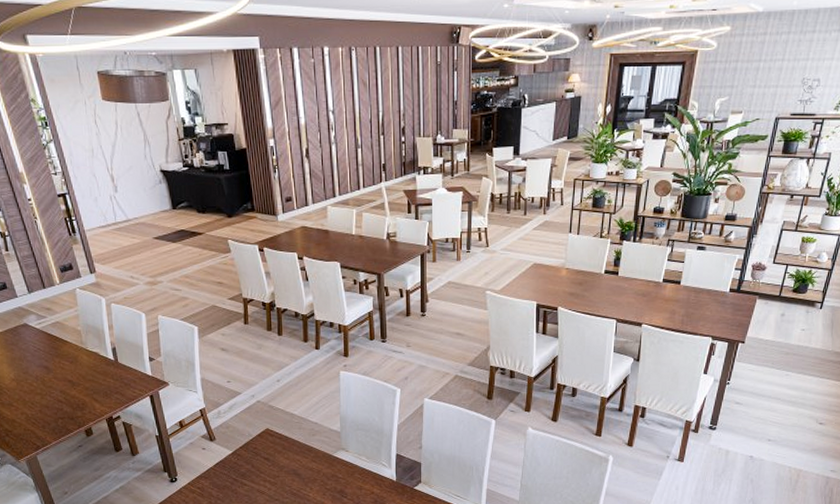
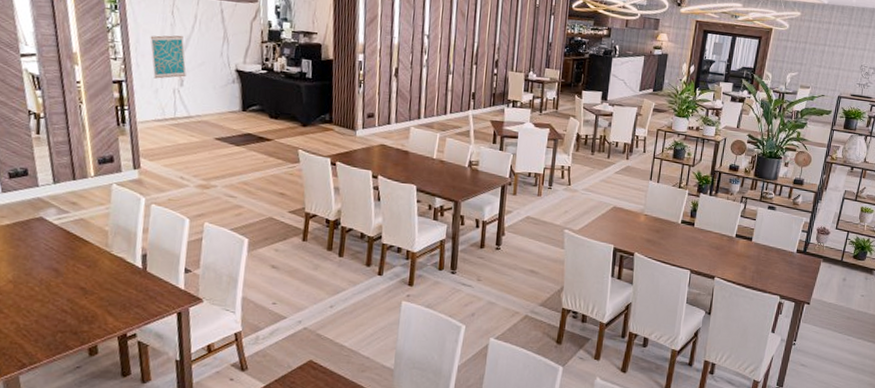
wall art: none [81,143,118,188] -> present [150,35,187,79]

